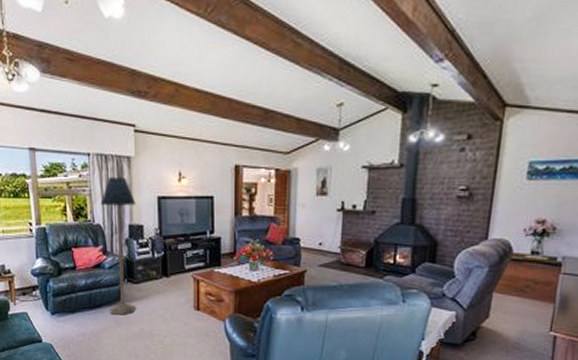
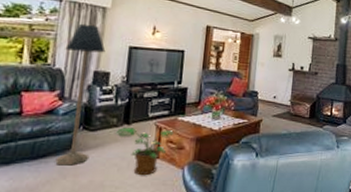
potted plant: none [156,279,211,326] -> present [115,126,174,175]

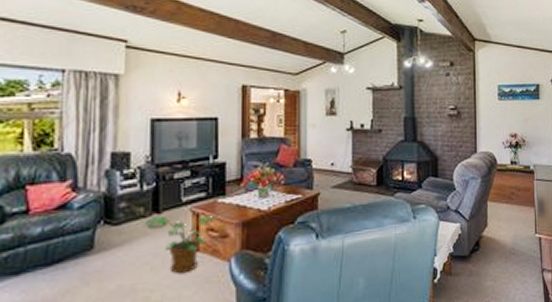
floor lamp: present [55,24,106,166] -> none [74,98,123,271]

